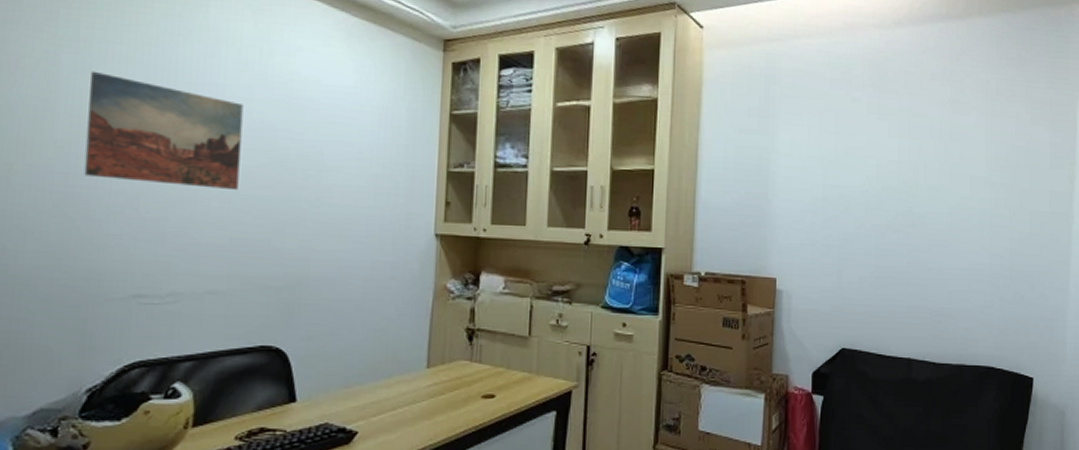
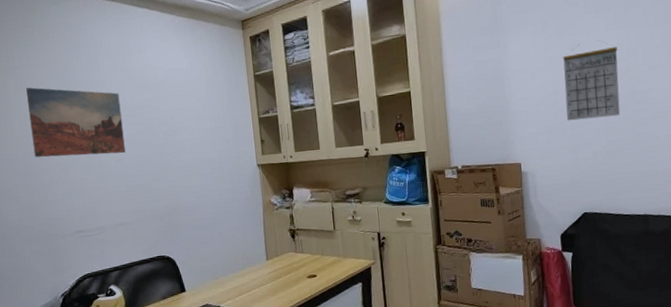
calendar: none [835,147,898,238] -> present [563,44,621,121]

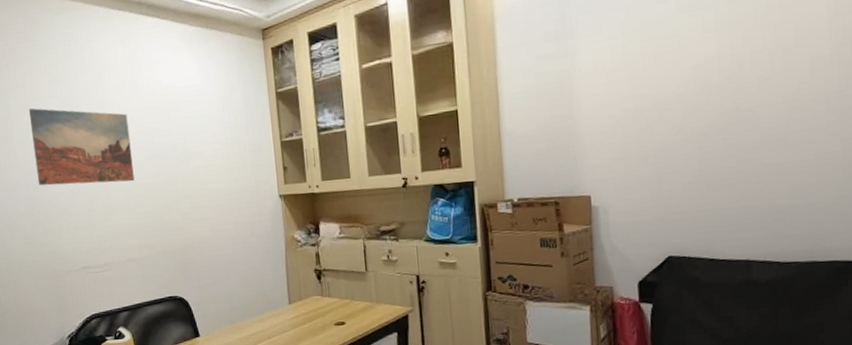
calendar: present [563,44,621,121] -> none [647,50,719,145]

